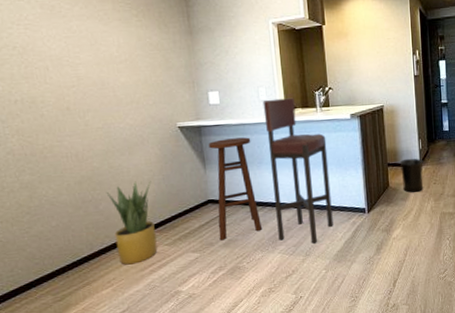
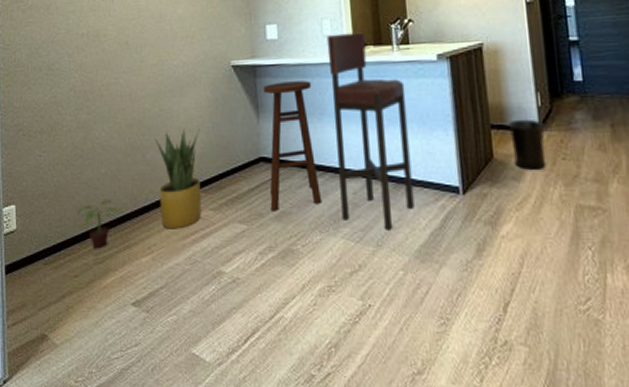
potted plant: none [30,247,75,290] -> present [77,200,119,249]

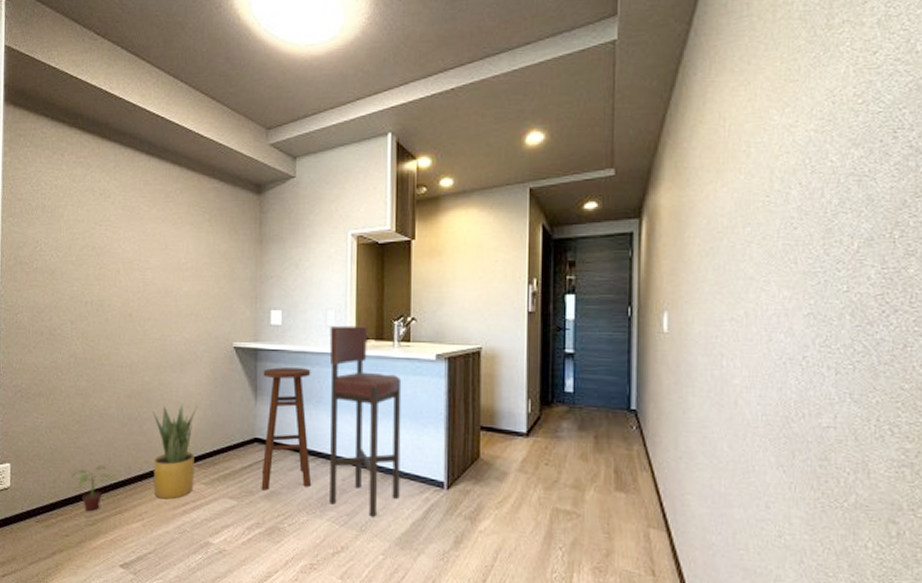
waste bin: present [508,119,546,170] -> none [497,423,532,472]

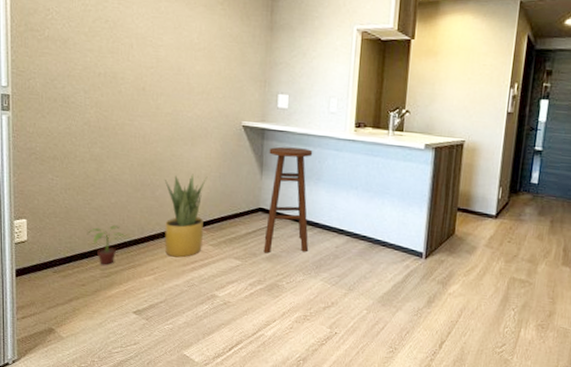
bar stool: present [329,325,402,517] -> none [323,112,393,279]

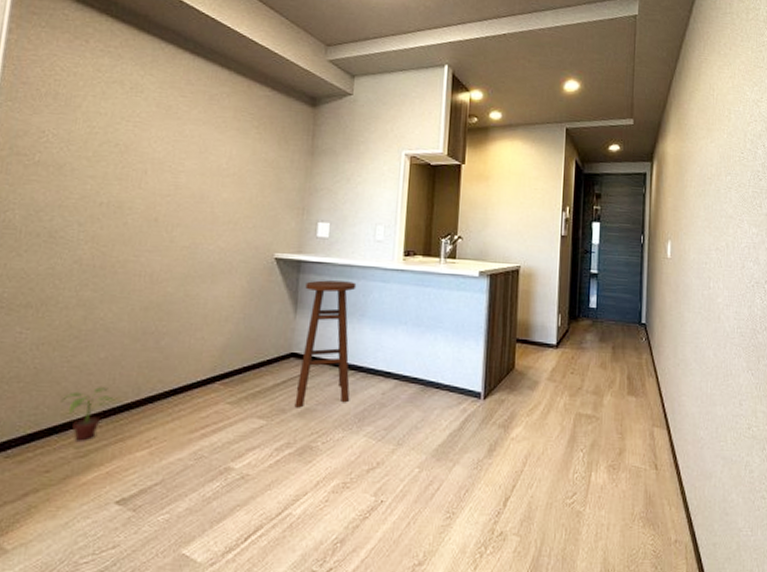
planter: present [164,173,208,258] -> none [167,316,229,422]

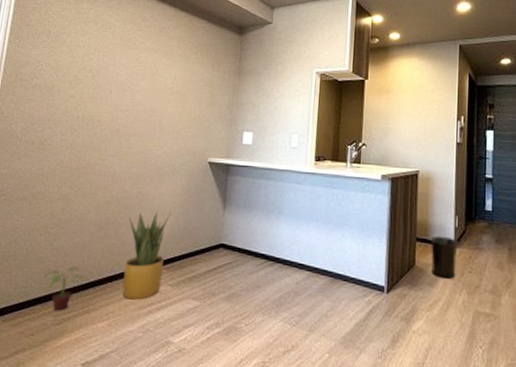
planter: none [167,316,229,422] -> present [122,210,172,300]
bar stool: present [294,280,357,408] -> none [223,181,275,292]
waste bin: none [531,336,561,381] -> present [430,235,458,279]

